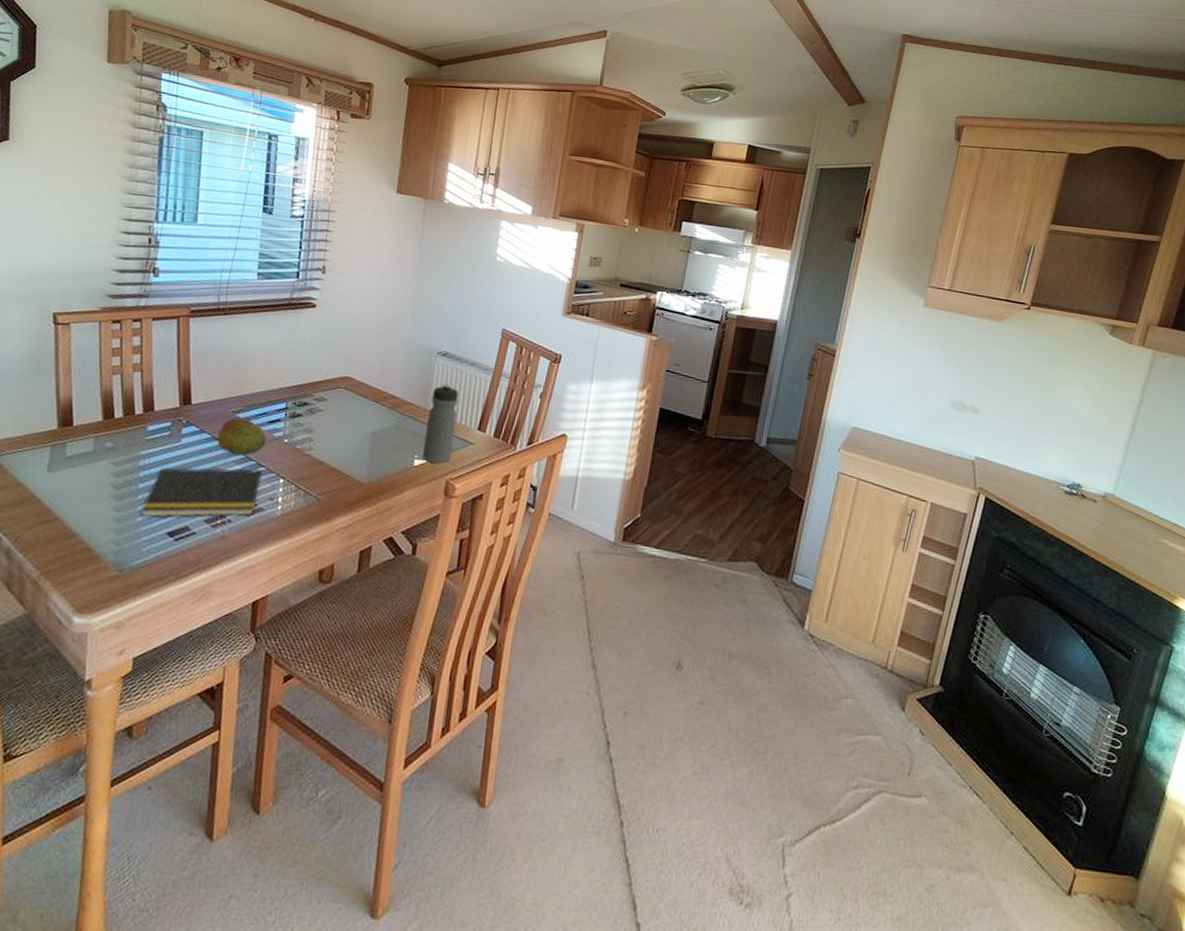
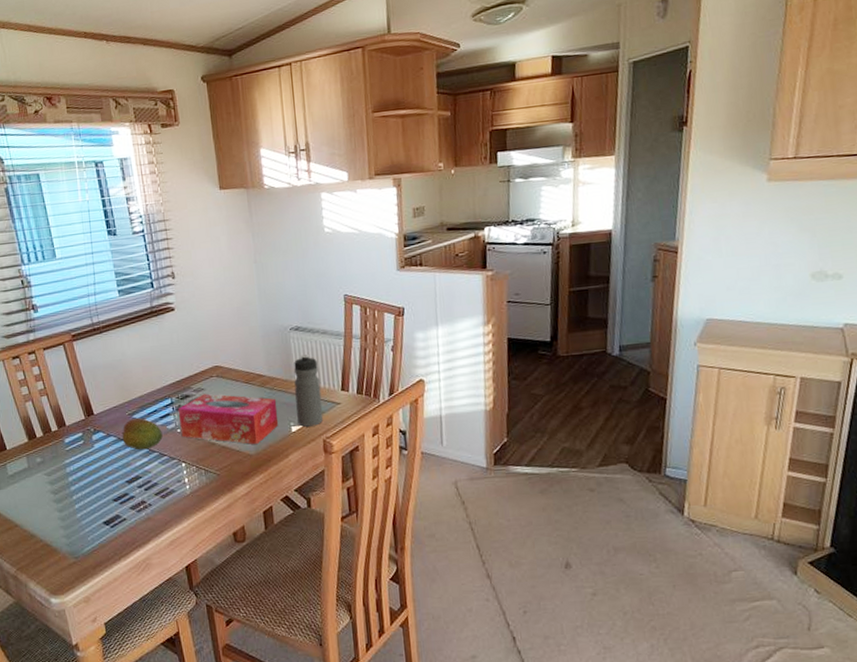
notepad: present [140,467,263,518] -> none [78,458,168,513]
tissue box: none [287,404,405,473] -> present [178,393,279,445]

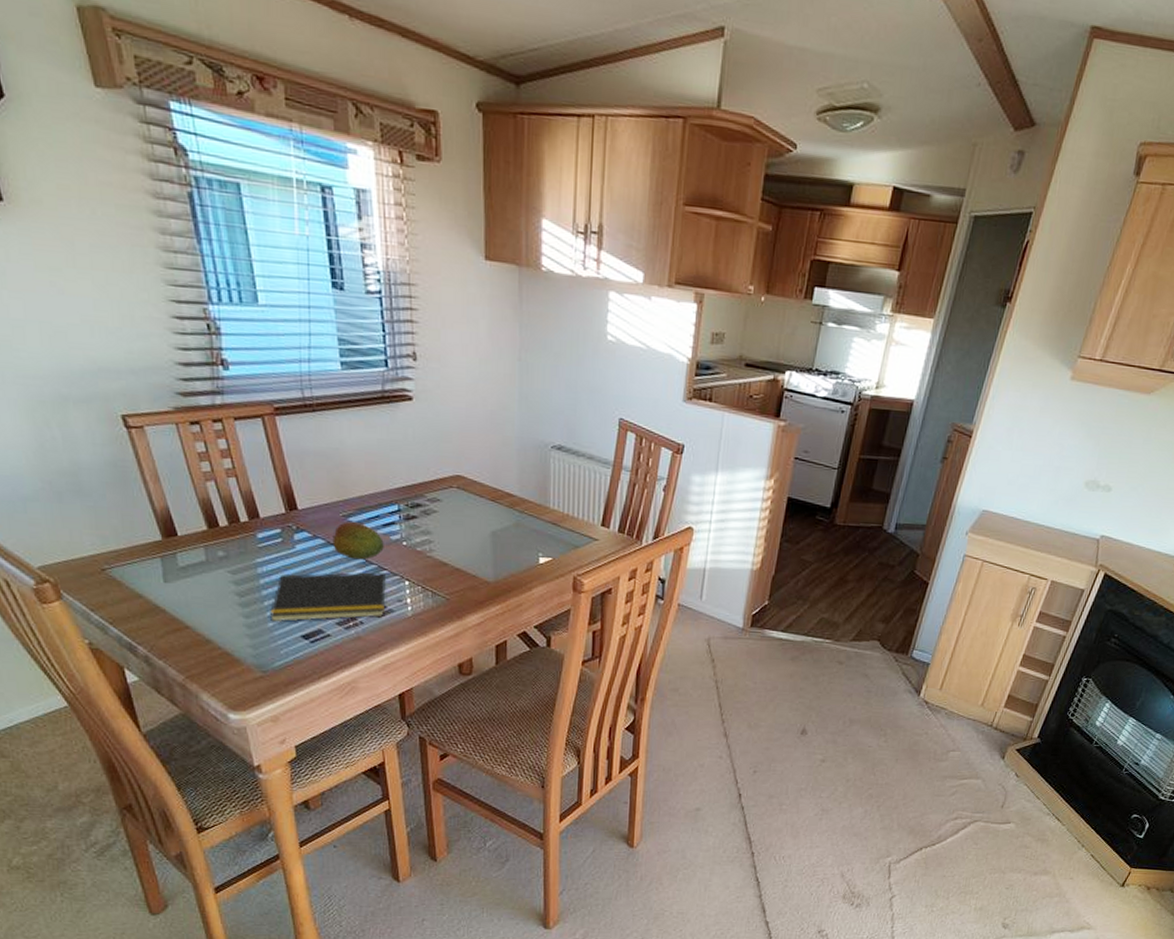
notepad: none [78,458,168,513] -> present [270,572,387,623]
tissue box: present [178,393,279,445] -> none [405,505,526,572]
water bottle: present [293,353,324,427] -> none [547,478,579,561]

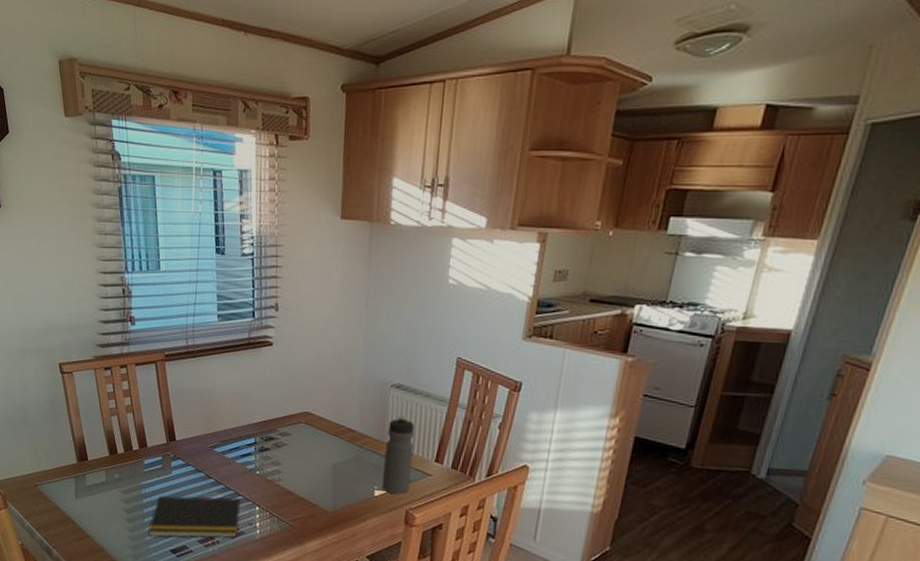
fruit: present [332,522,384,560] -> none [200,452,241,486]
water bottle: none [547,478,579,561] -> present [382,415,414,494]

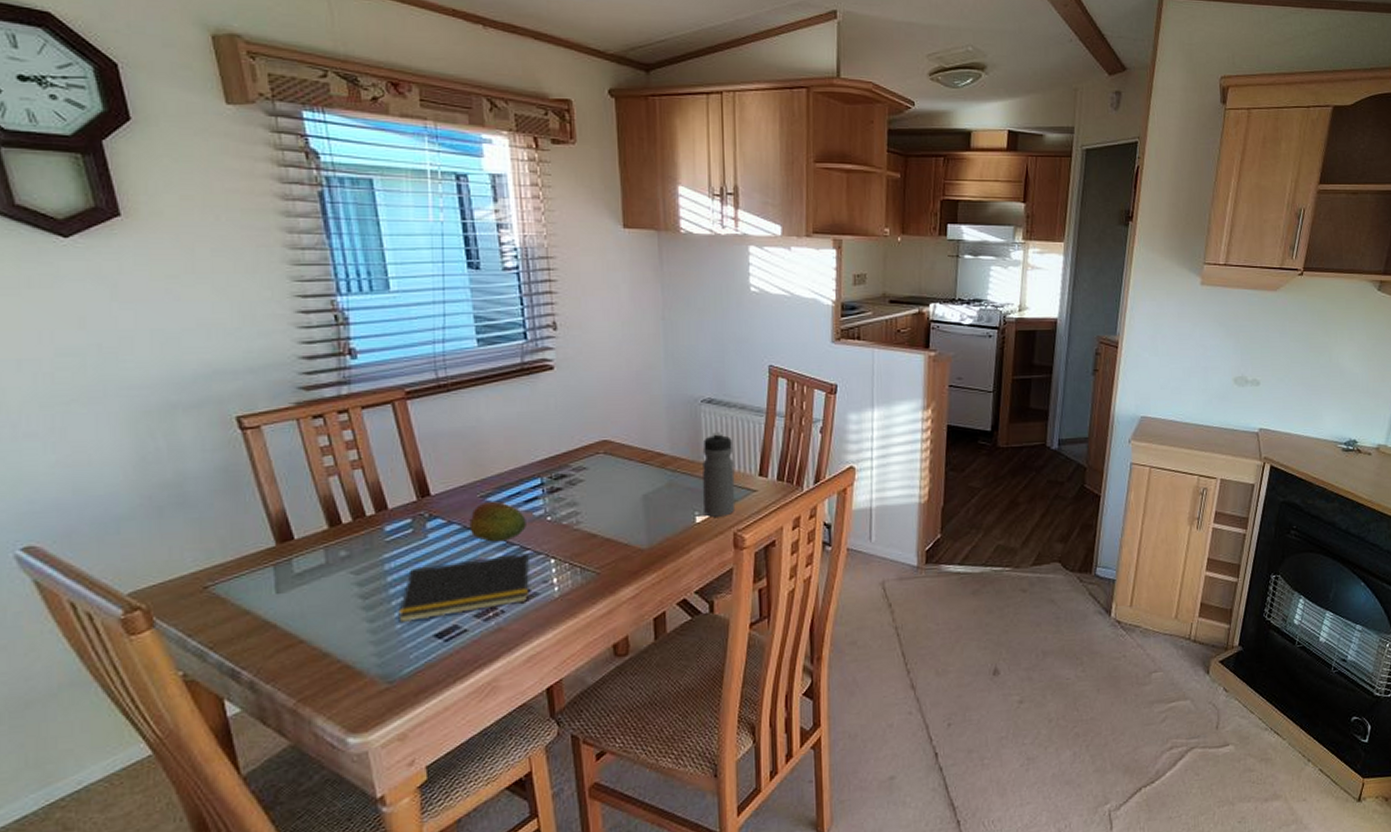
fruit: none [200,452,241,486] -> present [469,502,526,542]

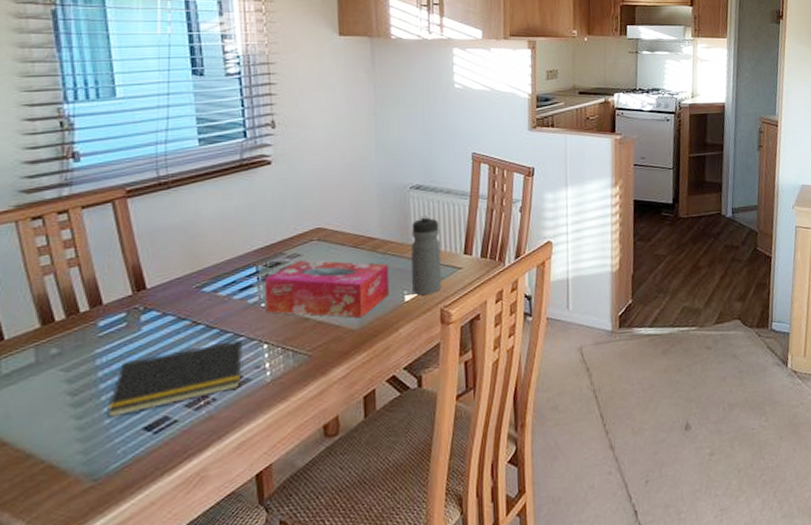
fruit: present [469,502,526,542] -> none [184,291,241,331]
tissue box: none [549,473,680,538] -> present [264,260,390,318]

